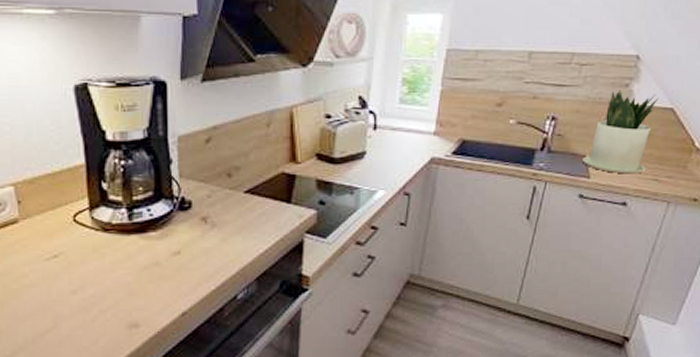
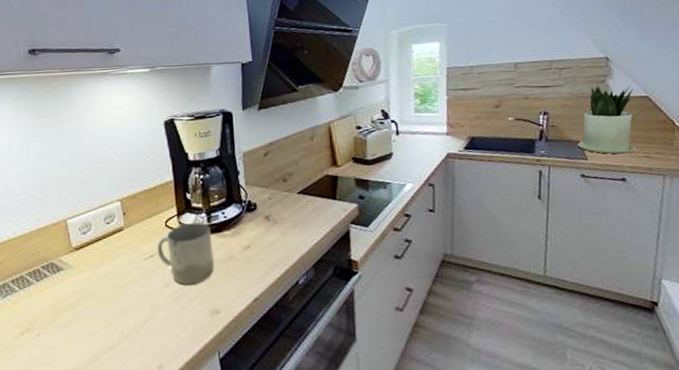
cup: none [62,219,134,293] -> present [157,222,214,285]

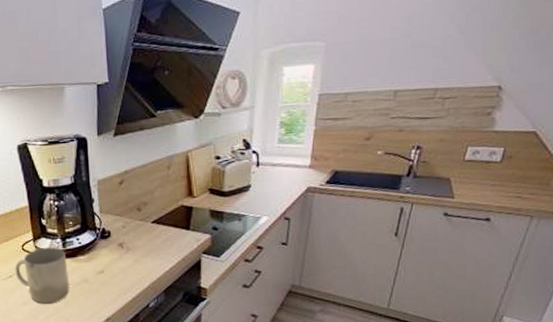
planter: present [577,85,636,155] -> none [447,118,521,194]

